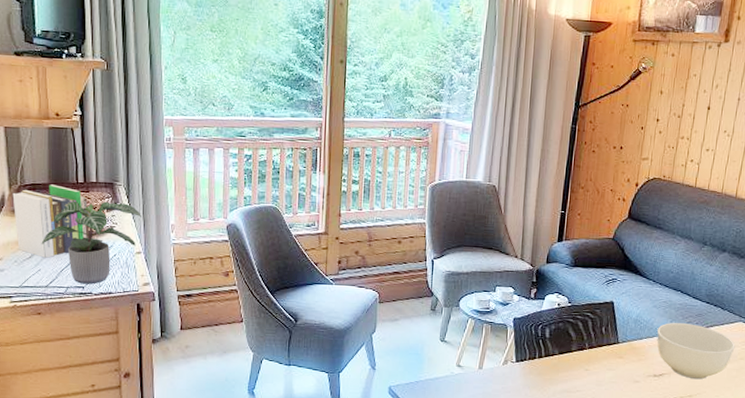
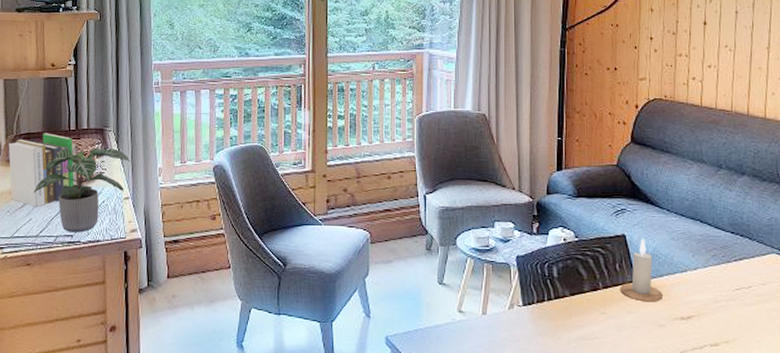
candle: none [603,305,641,361] -> present [619,238,664,302]
bowl: present [656,323,735,380] -> none [679,257,772,322]

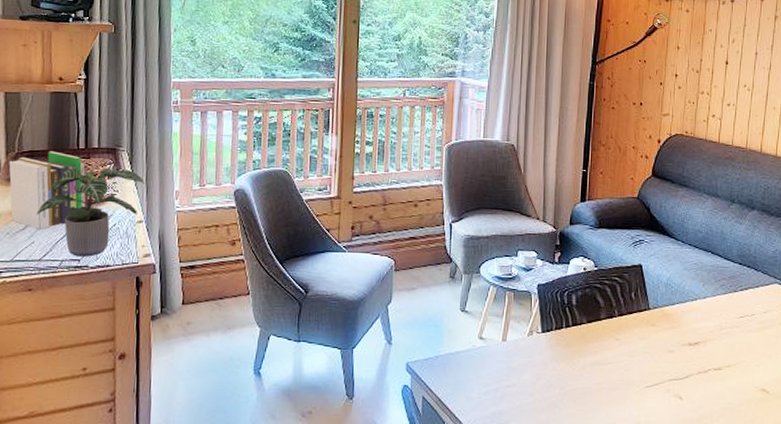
candle: present [619,238,664,302] -> none [634,268,674,329]

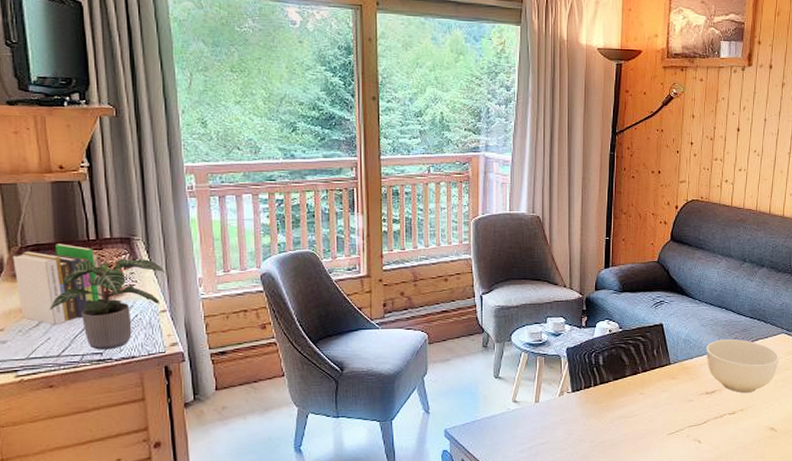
bowl: none [690,286,772,348] -> present [706,339,780,393]

